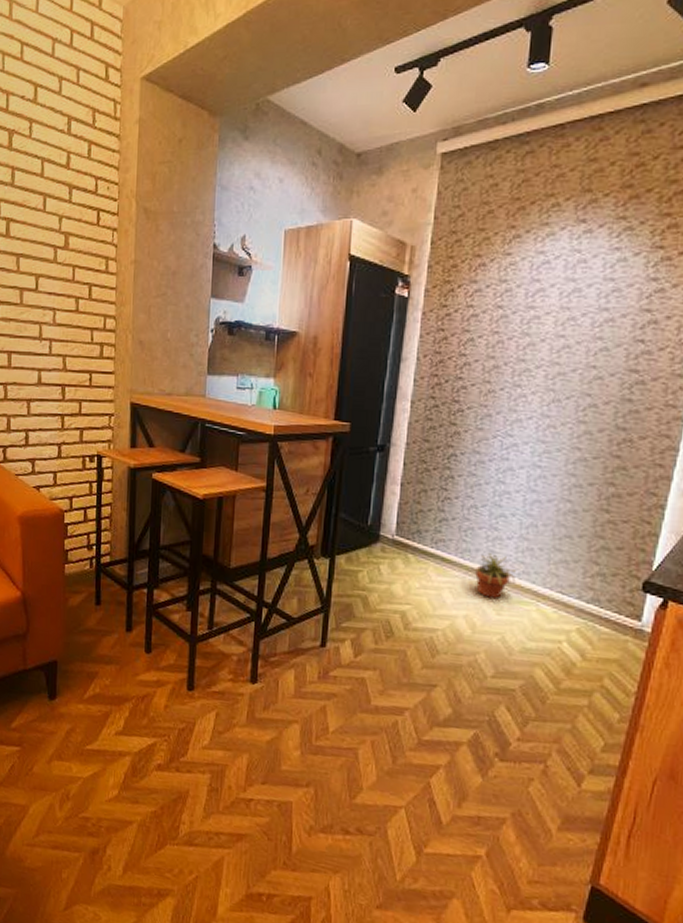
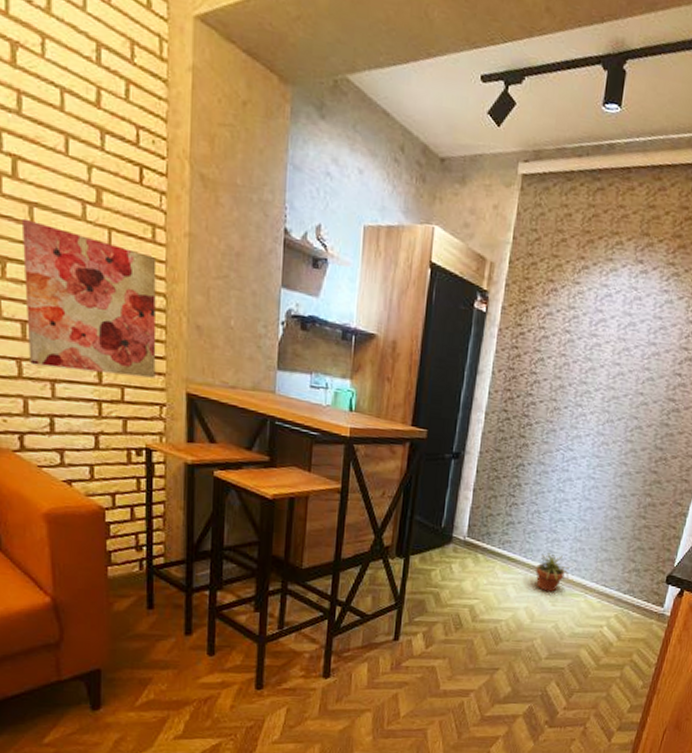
wall art: none [11,268,109,392] -> present [21,218,157,379]

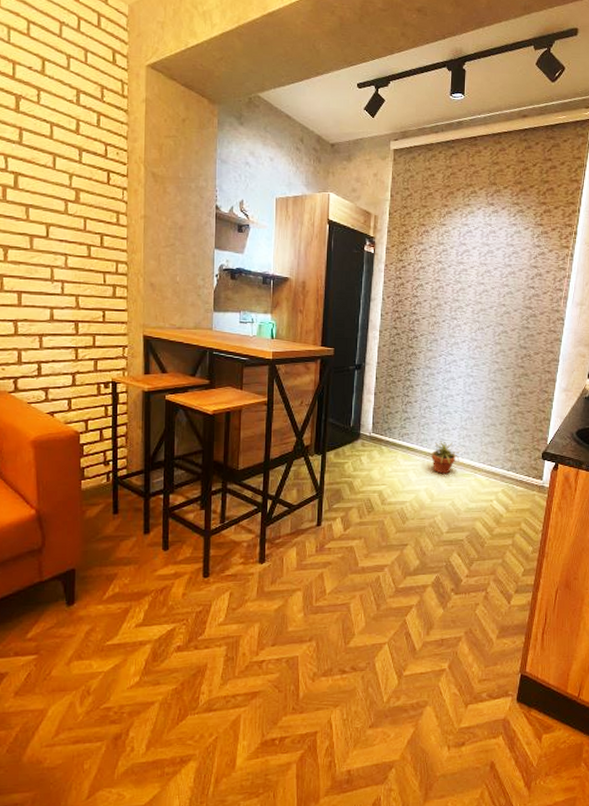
wall art: present [21,218,157,379] -> none [20,216,120,327]

